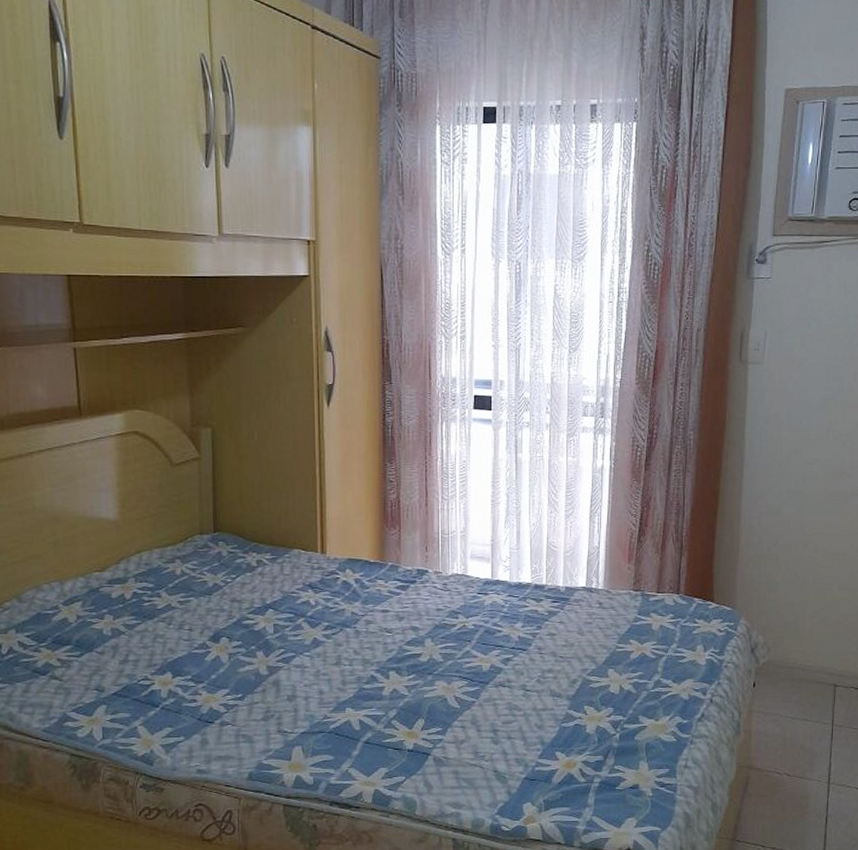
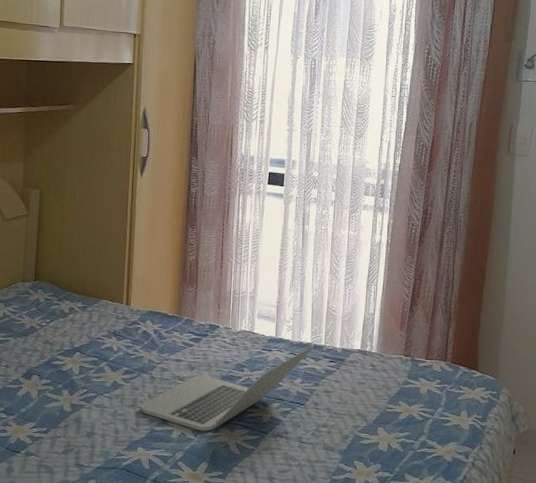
laptop: none [346,586,533,686] -> present [140,346,312,431]

